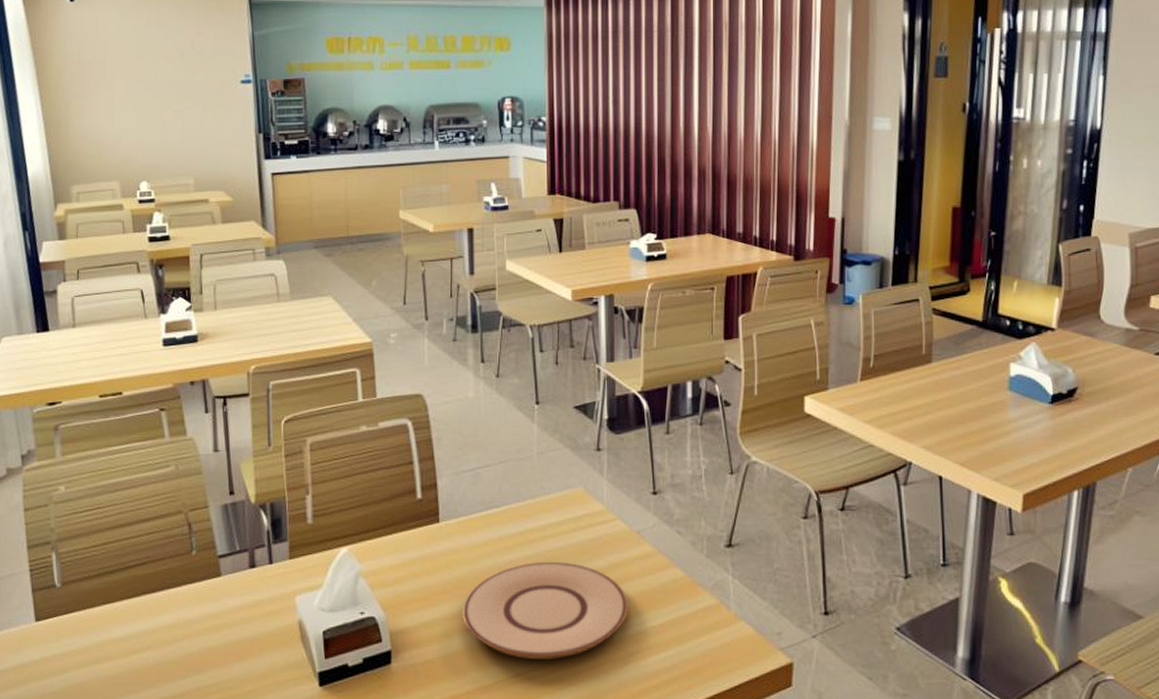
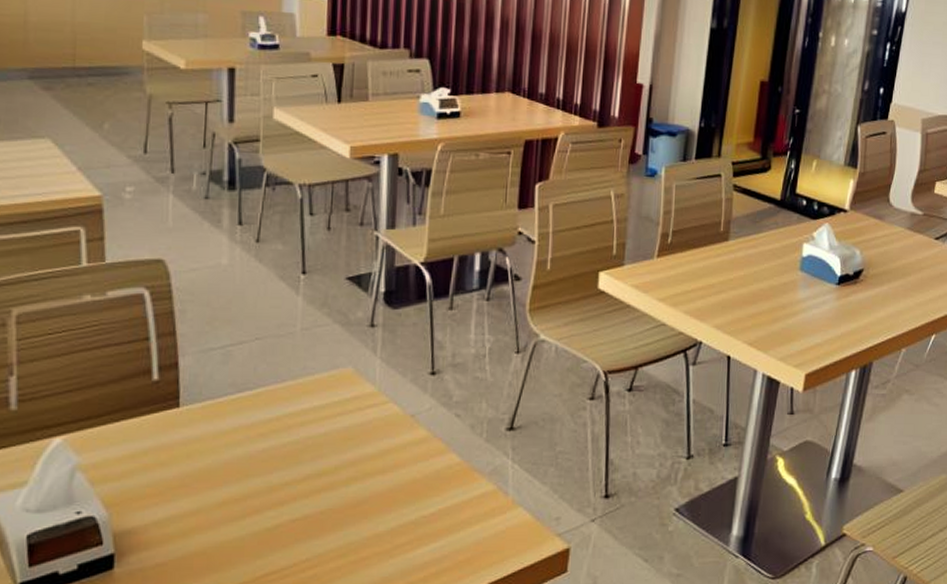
plate: present [463,561,628,659] -> none [204,449,397,557]

